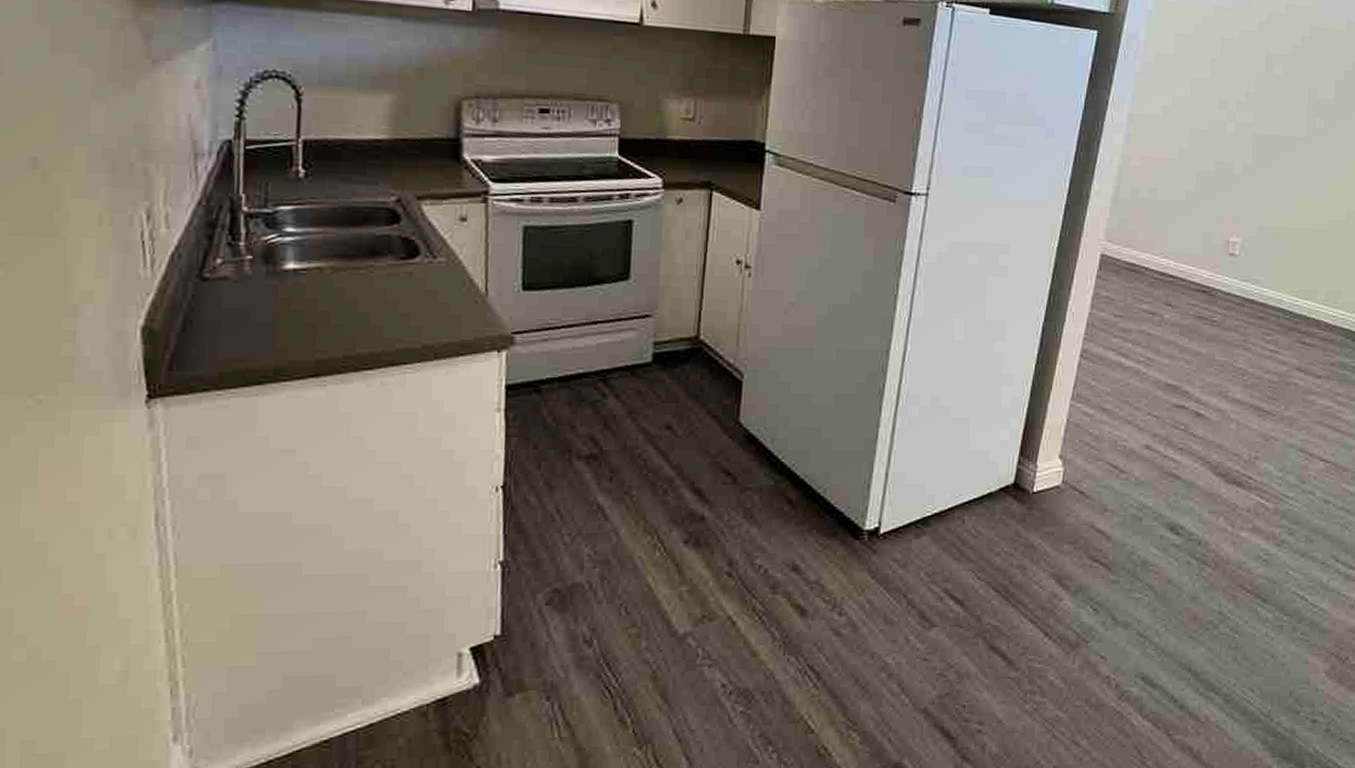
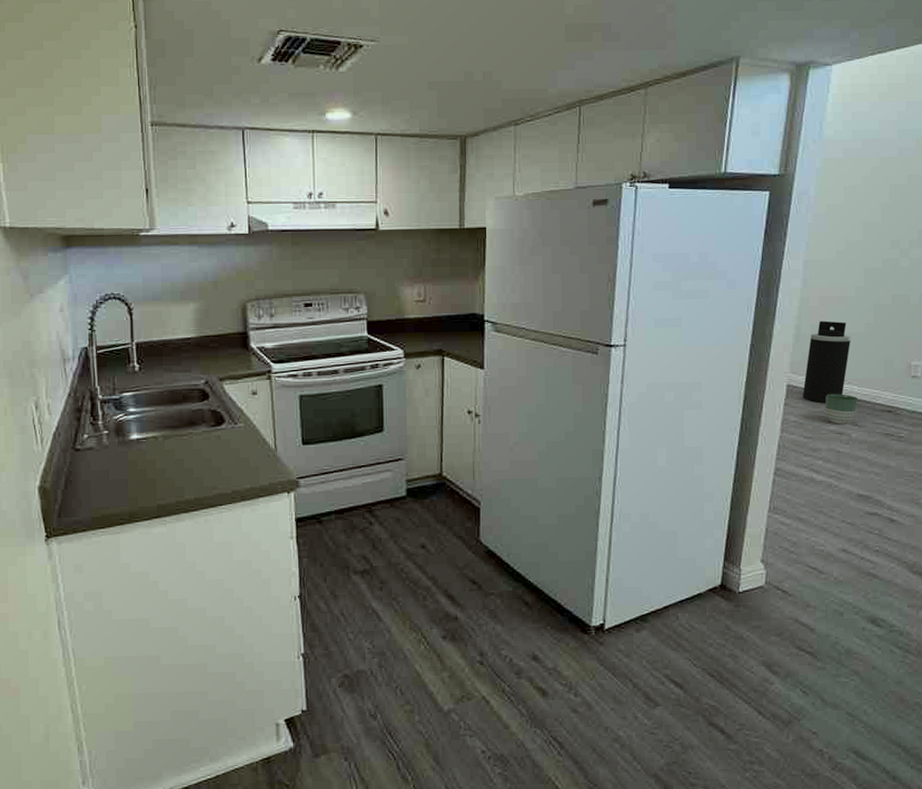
trash can: none [1116,184,1172,278] -> present [802,320,852,404]
planter: none [1138,267,1174,303] -> present [824,393,859,424]

